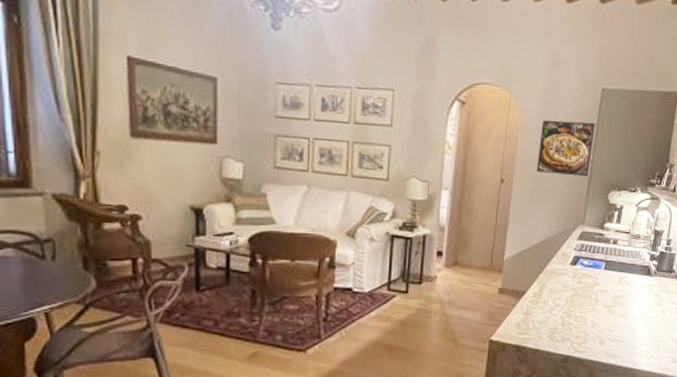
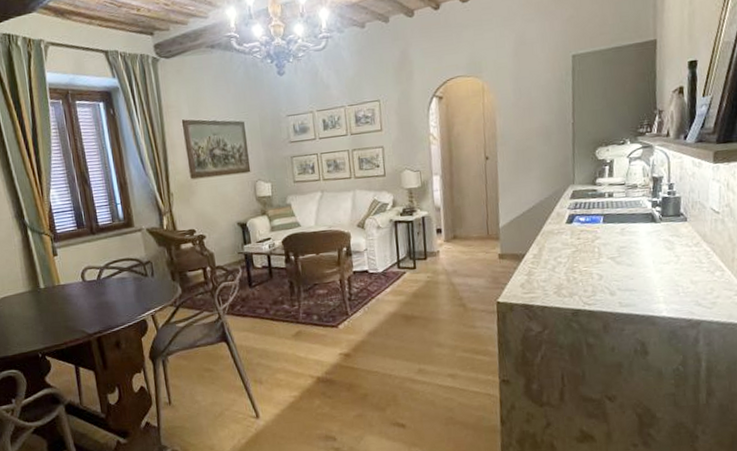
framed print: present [536,120,595,177] -> none [517,88,572,144]

